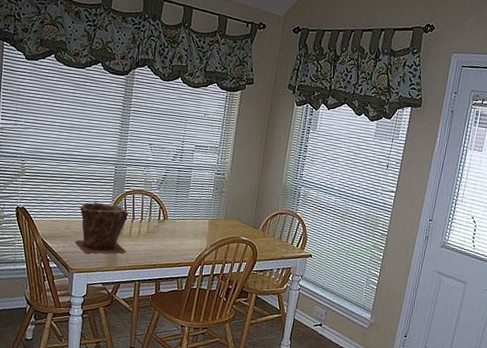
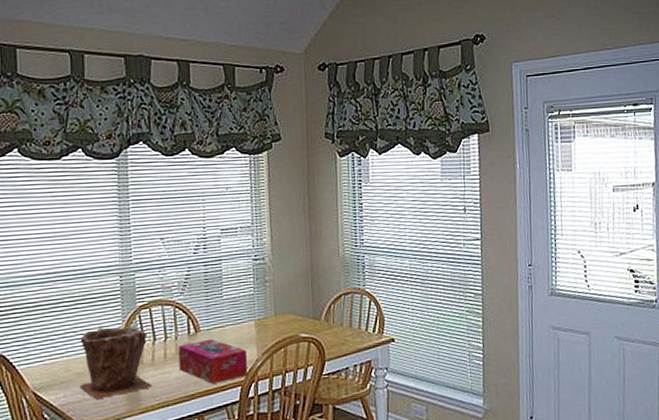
tissue box: none [148,226,200,260] -> present [178,338,248,384]

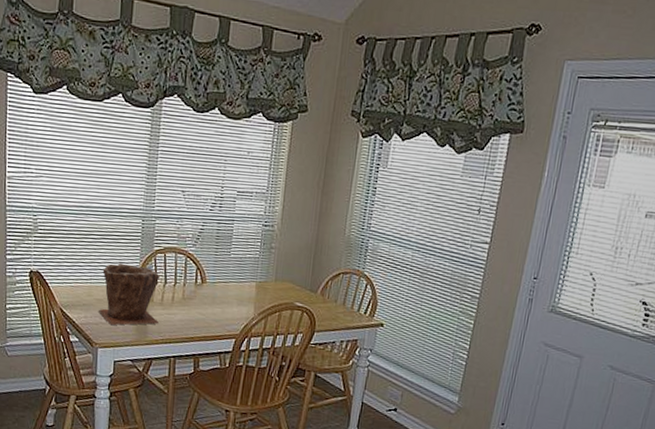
tissue box: present [178,338,248,384] -> none [183,291,245,332]

